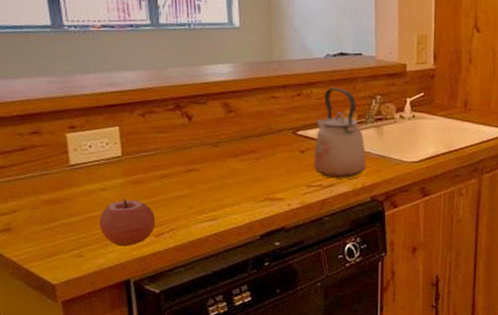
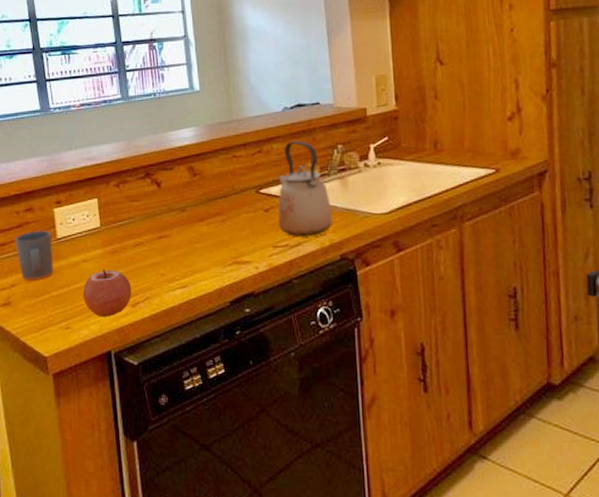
mug: none [17,155,65,207] -> present [15,230,54,281]

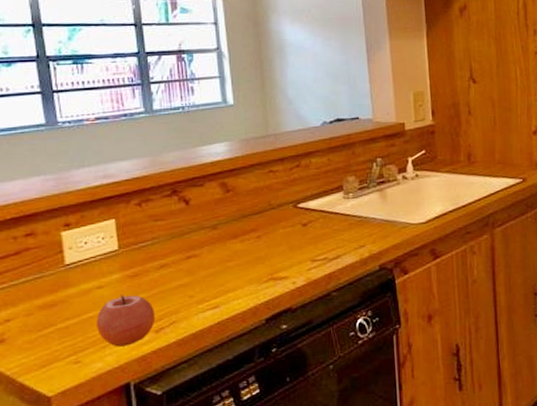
mug: present [15,230,54,281] -> none [11,256,61,313]
kettle: present [277,140,333,237] -> none [316,154,372,250]

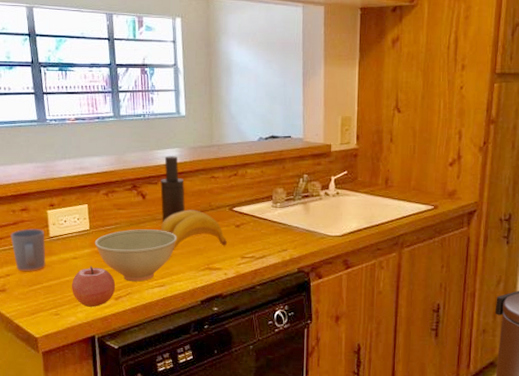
mug: none [11,256,61,313] -> present [10,228,46,272]
bowl: none [125,239,232,307] -> present [94,229,178,282]
soap dispenser: none [207,151,239,231] -> present [160,156,185,223]
banana: none [210,211,294,263] -> present [160,210,228,251]

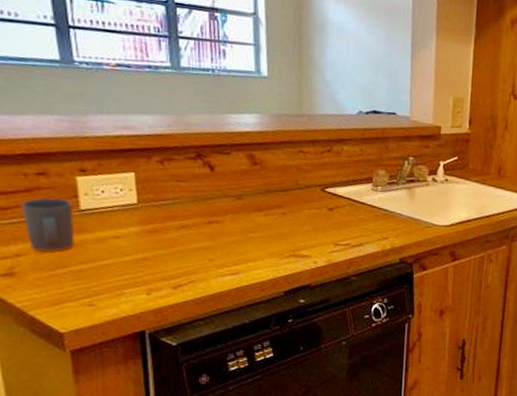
fruit: present [72,266,116,307] -> none [112,247,174,297]
bowl: present [94,229,178,282] -> none [144,206,256,268]
soap dispenser: present [160,156,185,223] -> none [234,122,266,201]
banana: present [160,210,228,251] -> none [233,187,318,234]

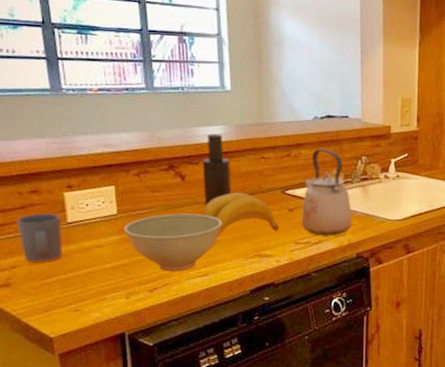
bowl: none [144,206,256,268] -> present [123,213,223,271]
banana: none [233,187,318,234] -> present [203,192,280,237]
soap dispenser: none [234,122,266,201] -> present [202,133,231,207]
kettle: none [341,145,397,239] -> present [301,148,353,236]

